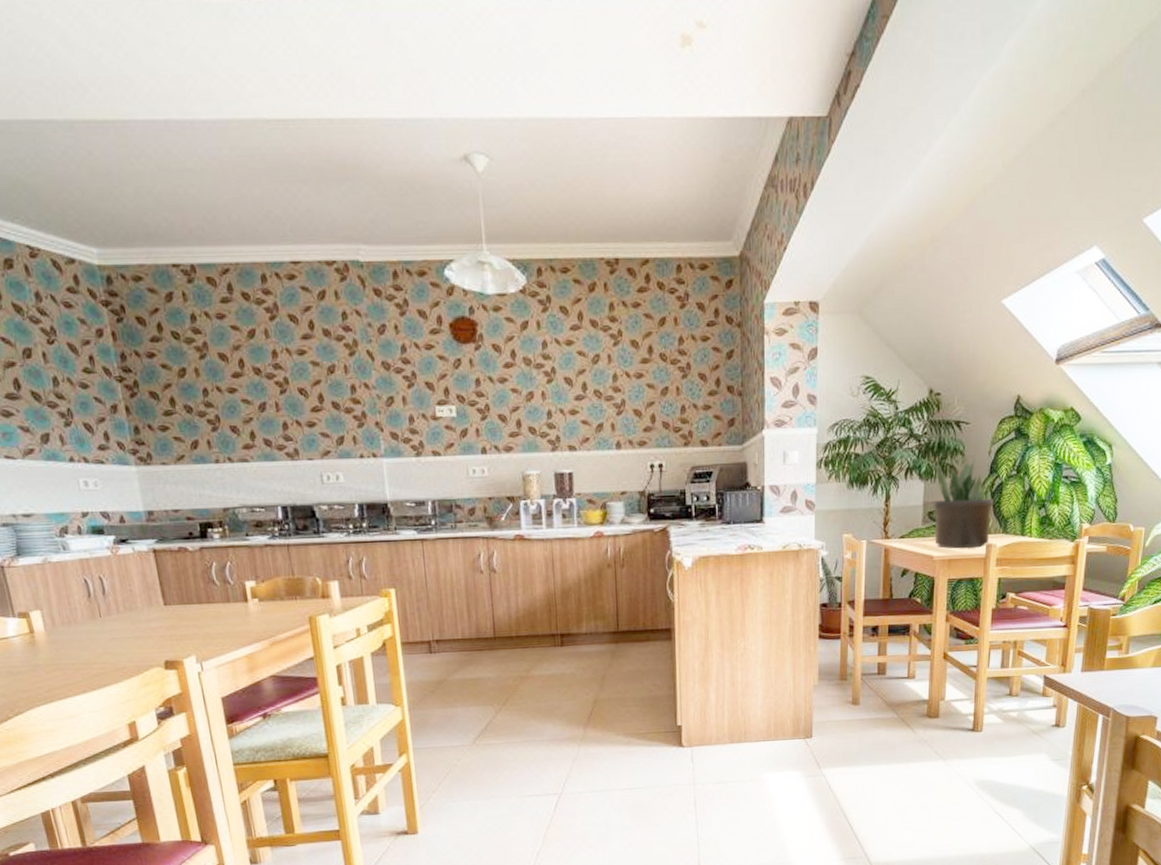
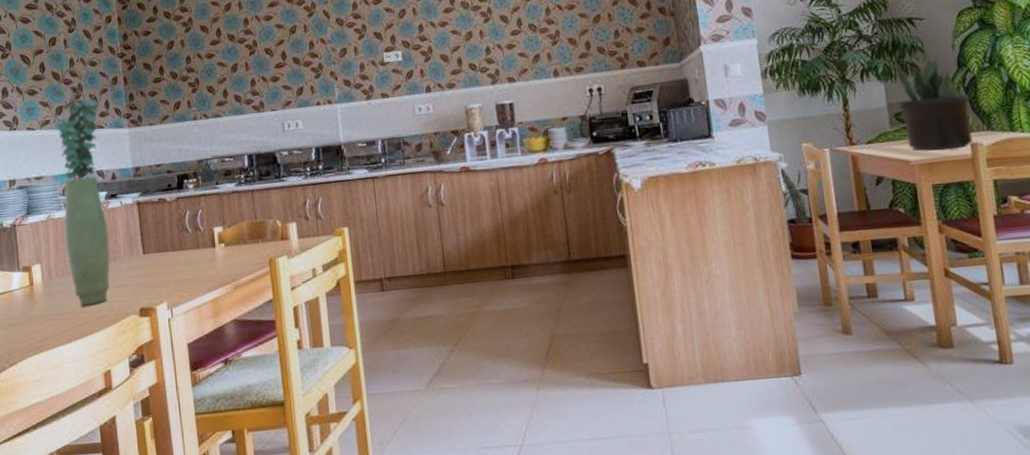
vase: none [46,418,127,658] -> present [58,91,111,307]

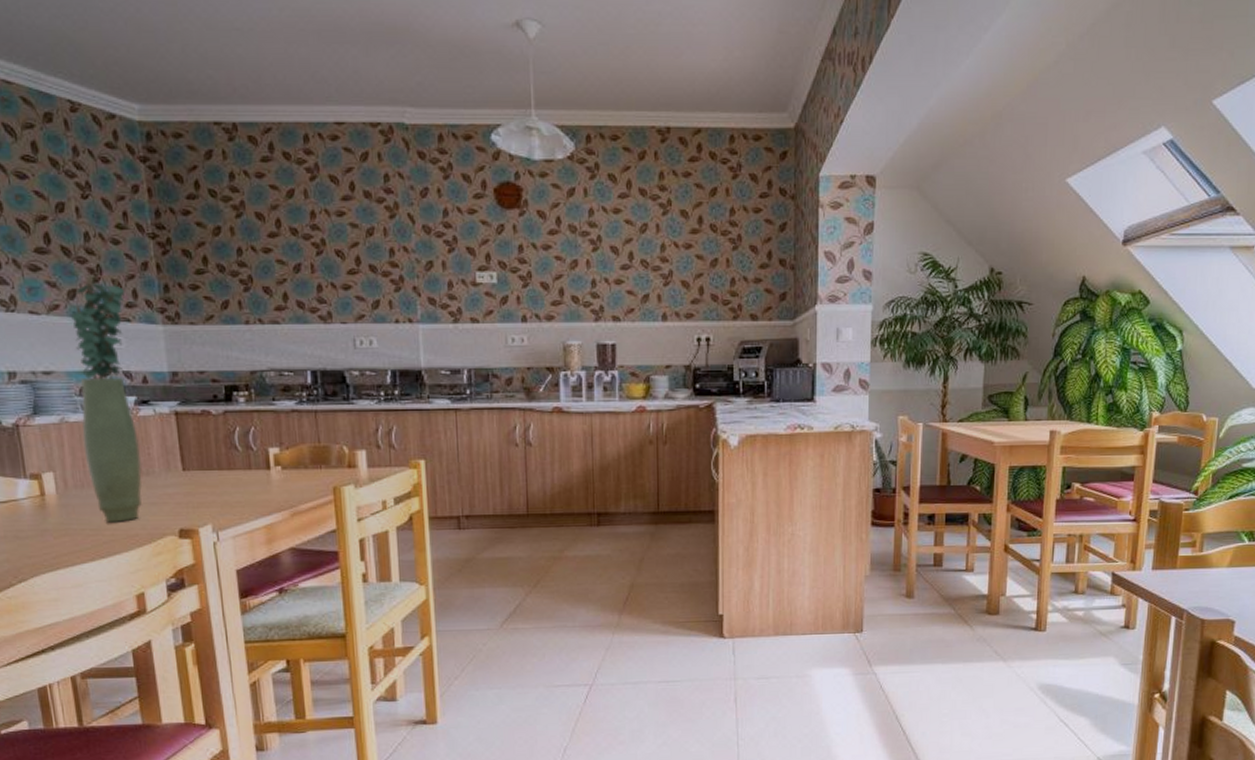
planter: present [892,56,973,151] -> none [993,342,1058,434]

